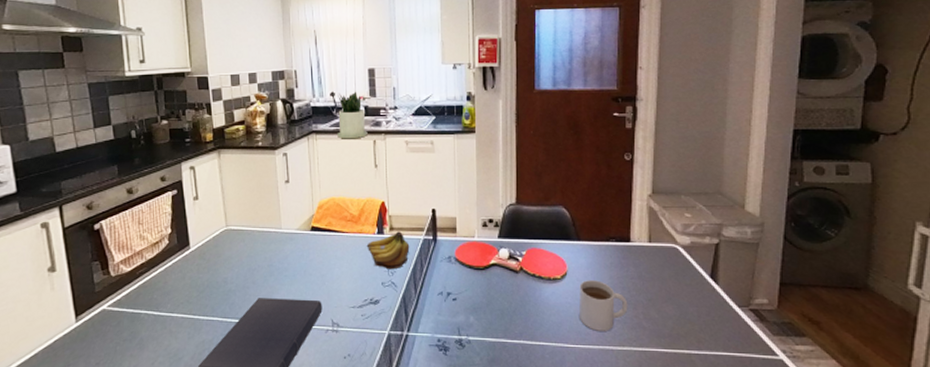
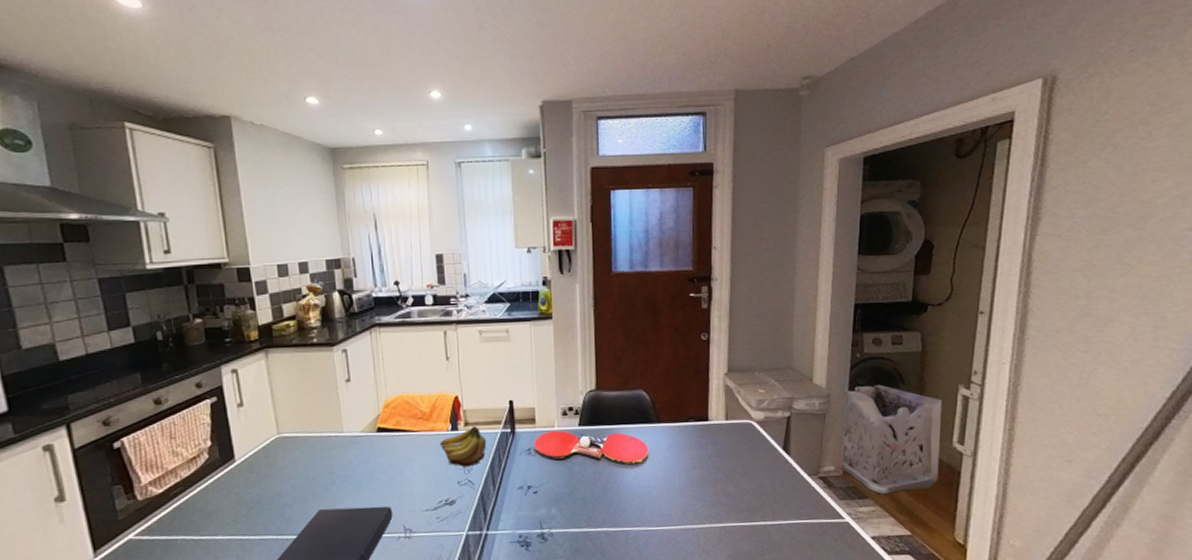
planter: present [336,91,368,139] -> none [402,279,437,332]
mug: present [578,280,628,331] -> none [660,461,708,512]
laundry basket: none [772,216,895,334] -> present [838,384,942,494]

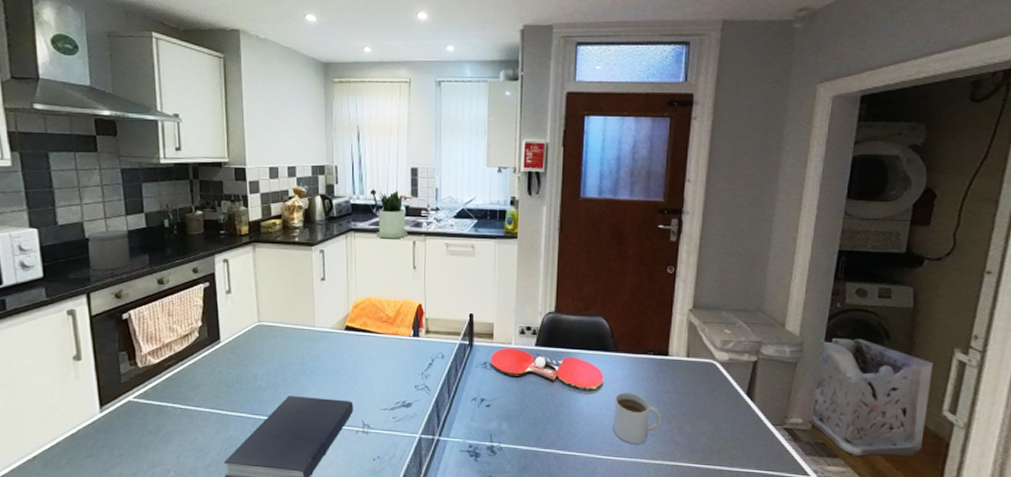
jar: none [61,347,119,398] -> present [87,229,130,271]
planter: none [402,279,437,332] -> present [375,190,407,239]
fruit: present [439,426,487,467] -> none [401,335,445,373]
mug: none [660,461,708,512] -> present [612,392,663,444]

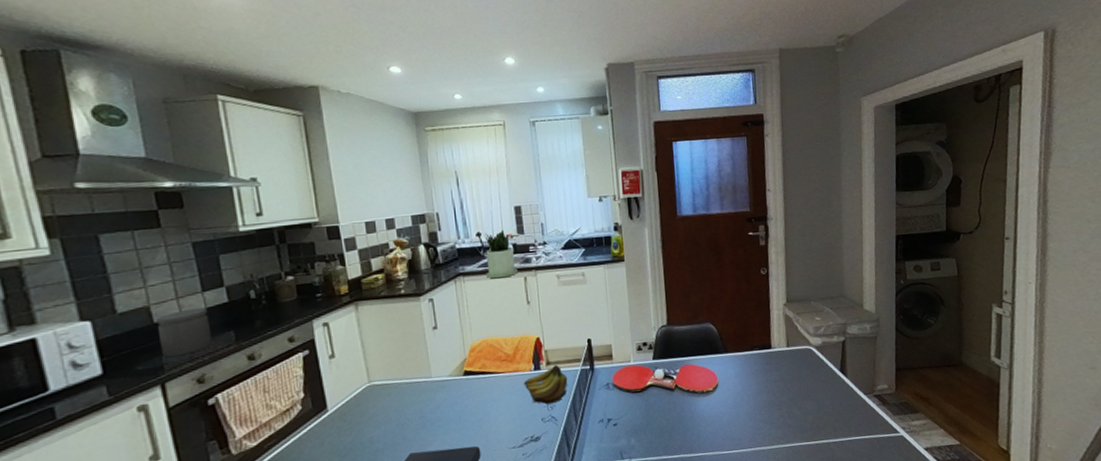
fruit: none [401,335,445,373] -> present [523,365,568,405]
mug: present [612,392,663,444] -> none [730,387,774,435]
laundry basket: present [806,338,933,456] -> none [890,307,980,408]

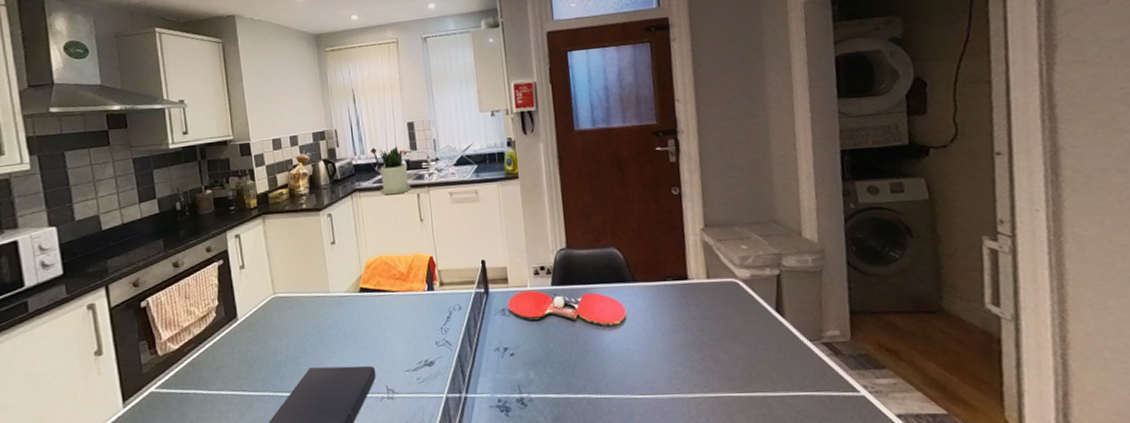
jar: present [156,307,213,358] -> none [104,217,146,262]
fruit: present [523,365,568,405] -> none [417,286,462,328]

